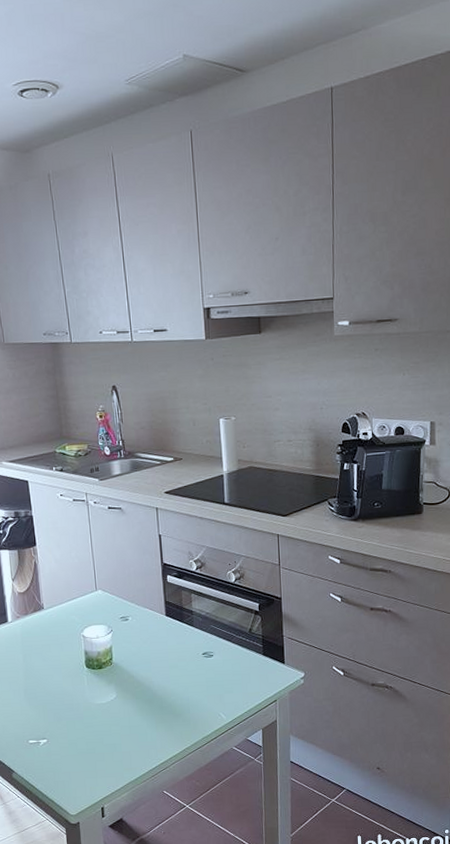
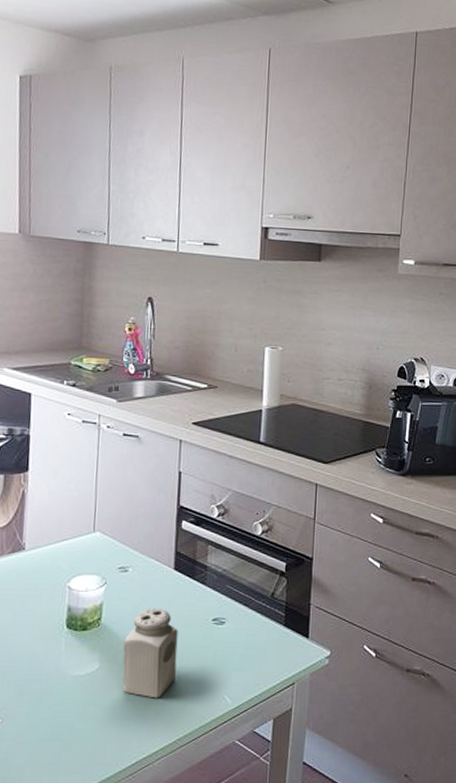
salt shaker: none [133,647,178,718] -> present [122,608,178,699]

